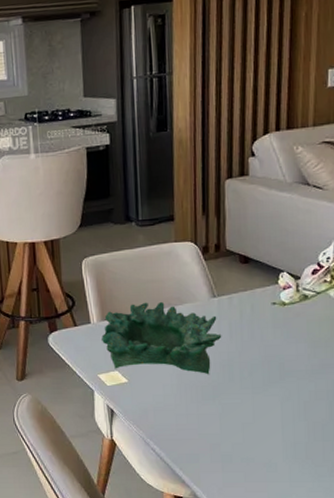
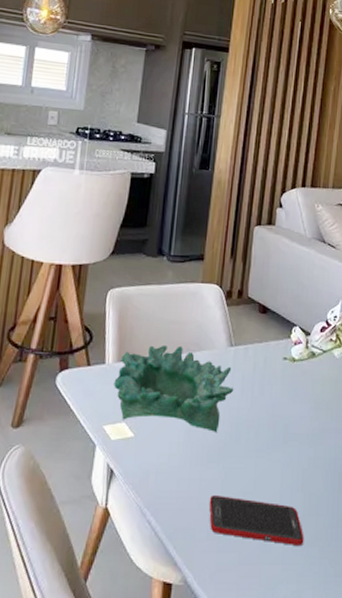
cell phone: none [209,427,311,466] -> present [209,495,304,545]

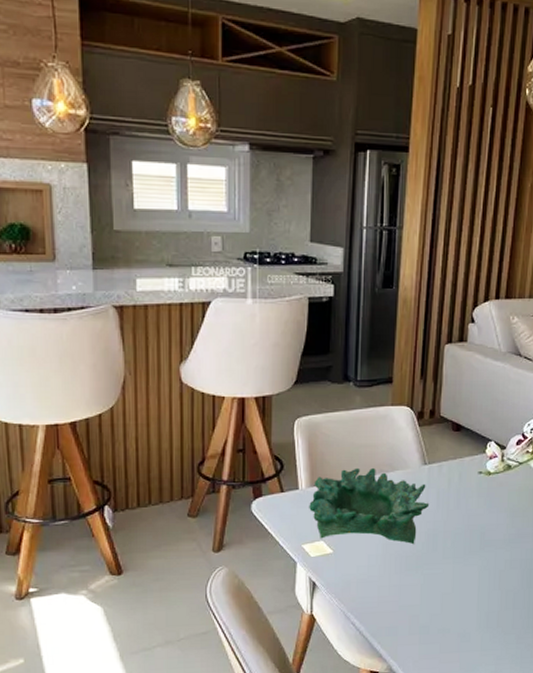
cell phone: present [209,495,304,545] -> none [409,598,502,635]

